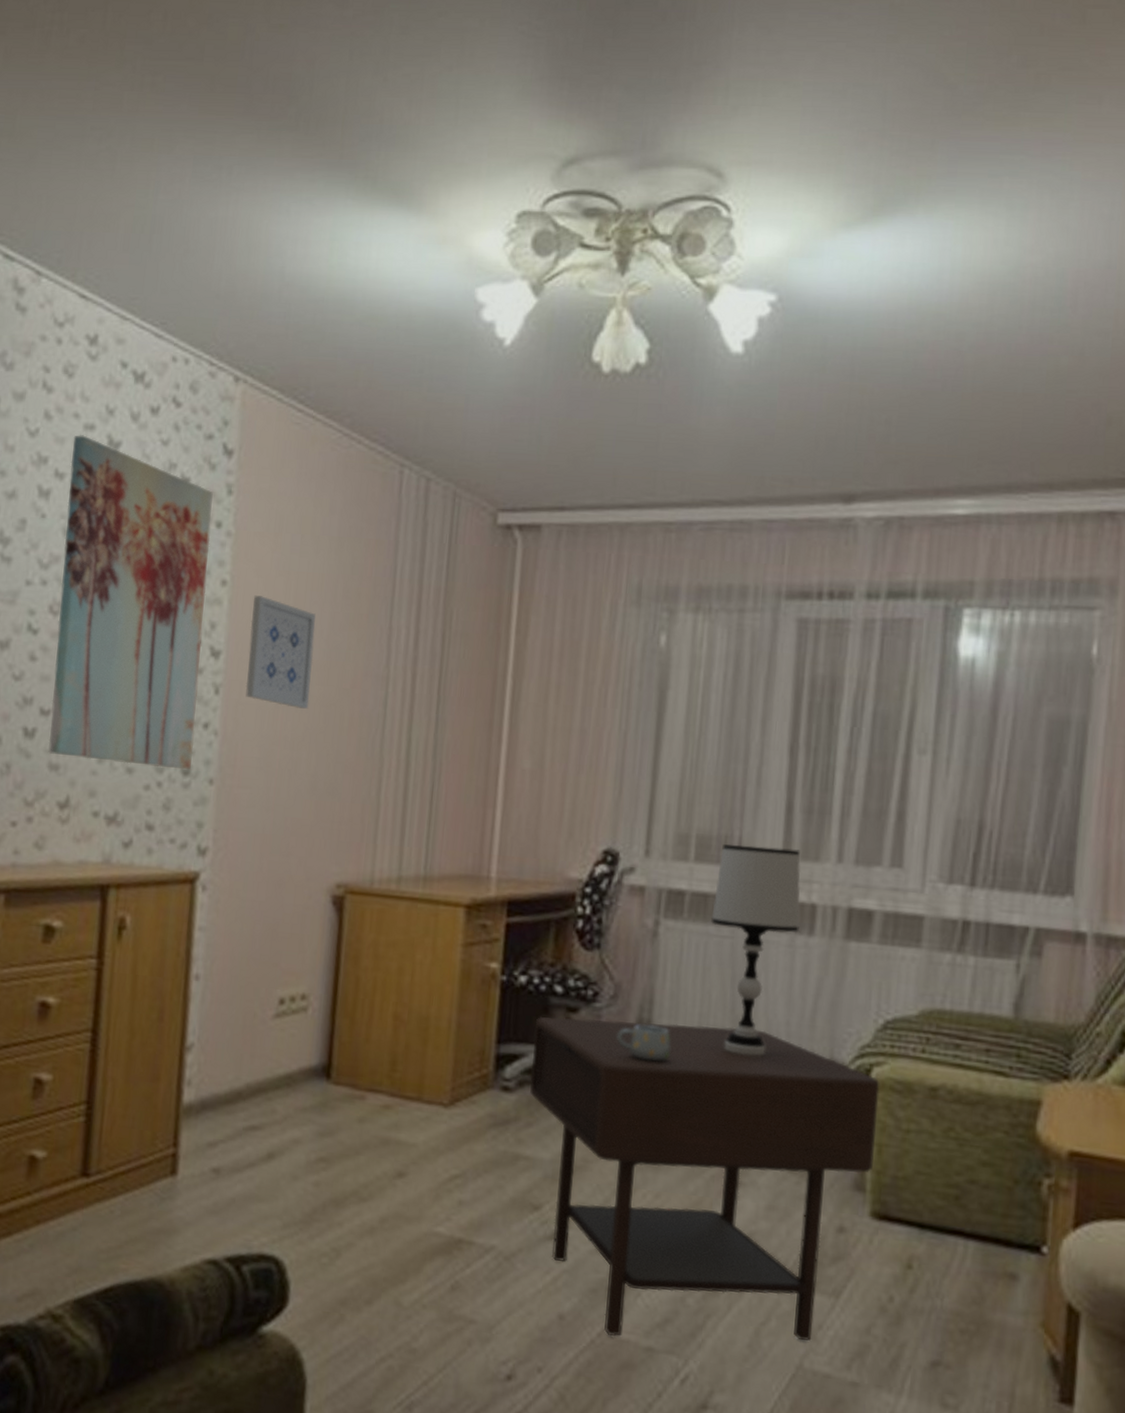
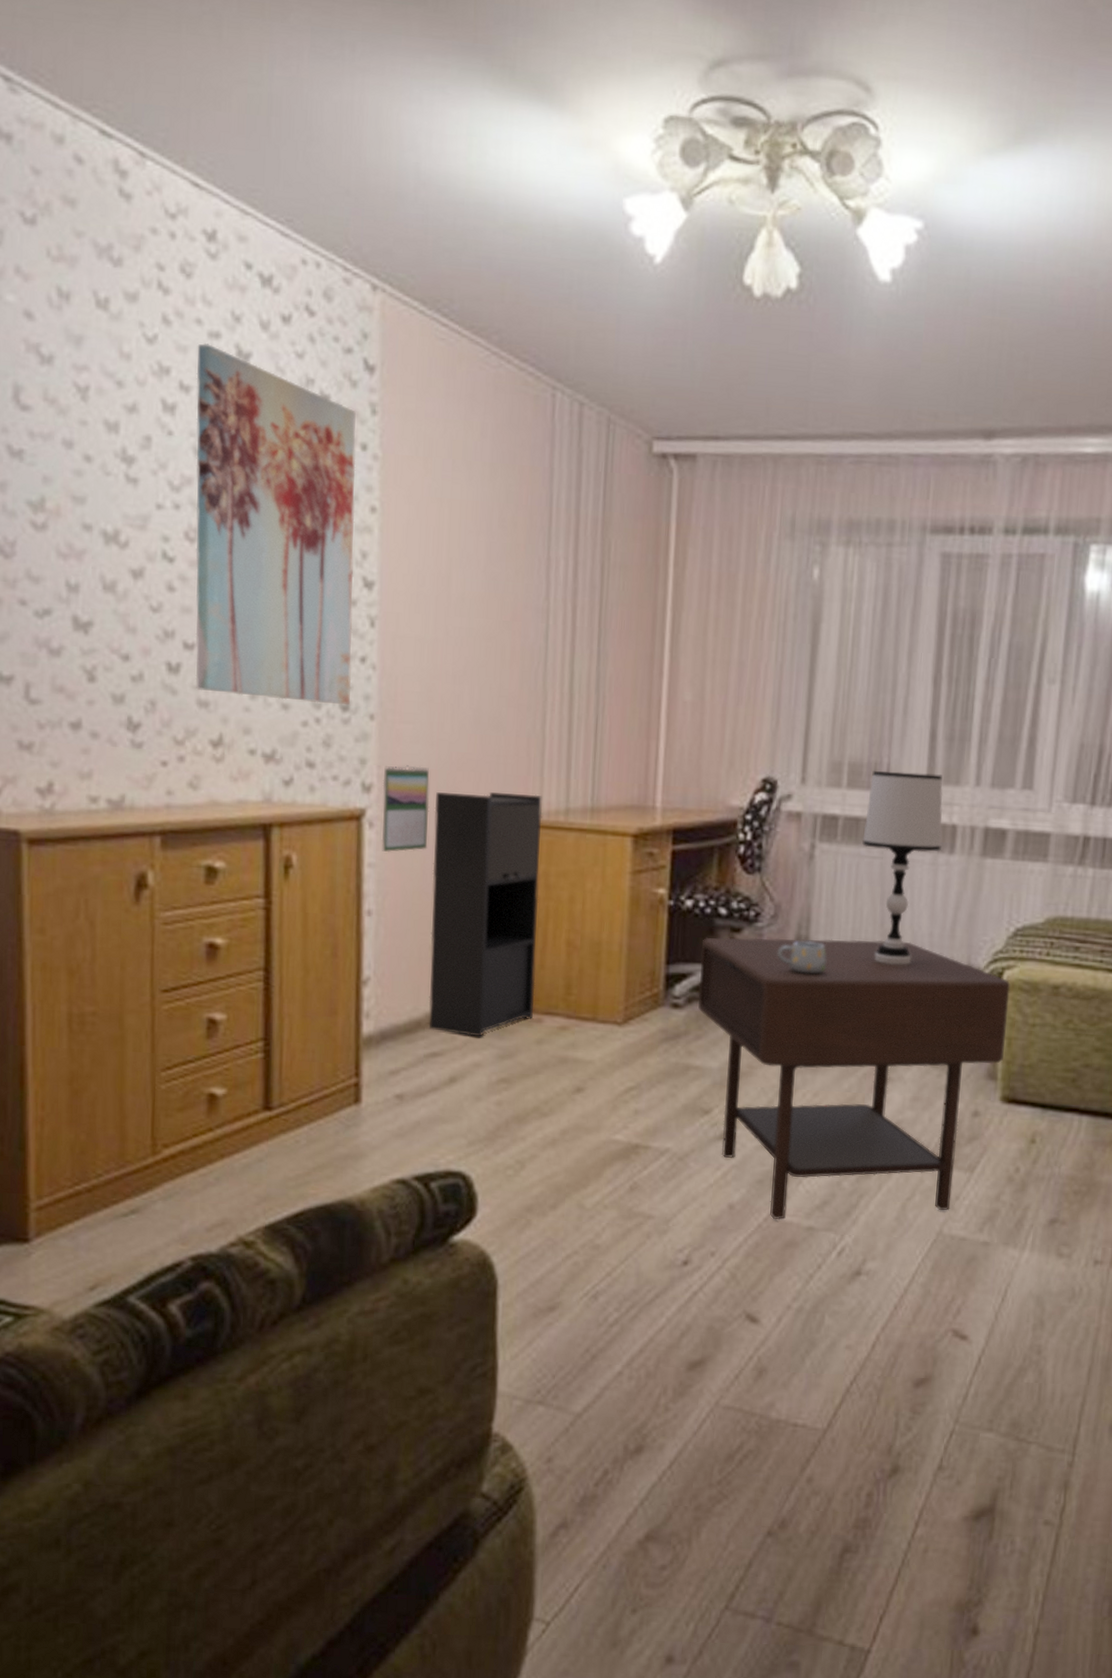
calendar: none [213,829,264,916] -> present [381,765,430,852]
wall art: present [245,595,316,709] -> none [402,523,472,642]
cabinet: none [249,857,375,1112] -> present [428,791,542,1037]

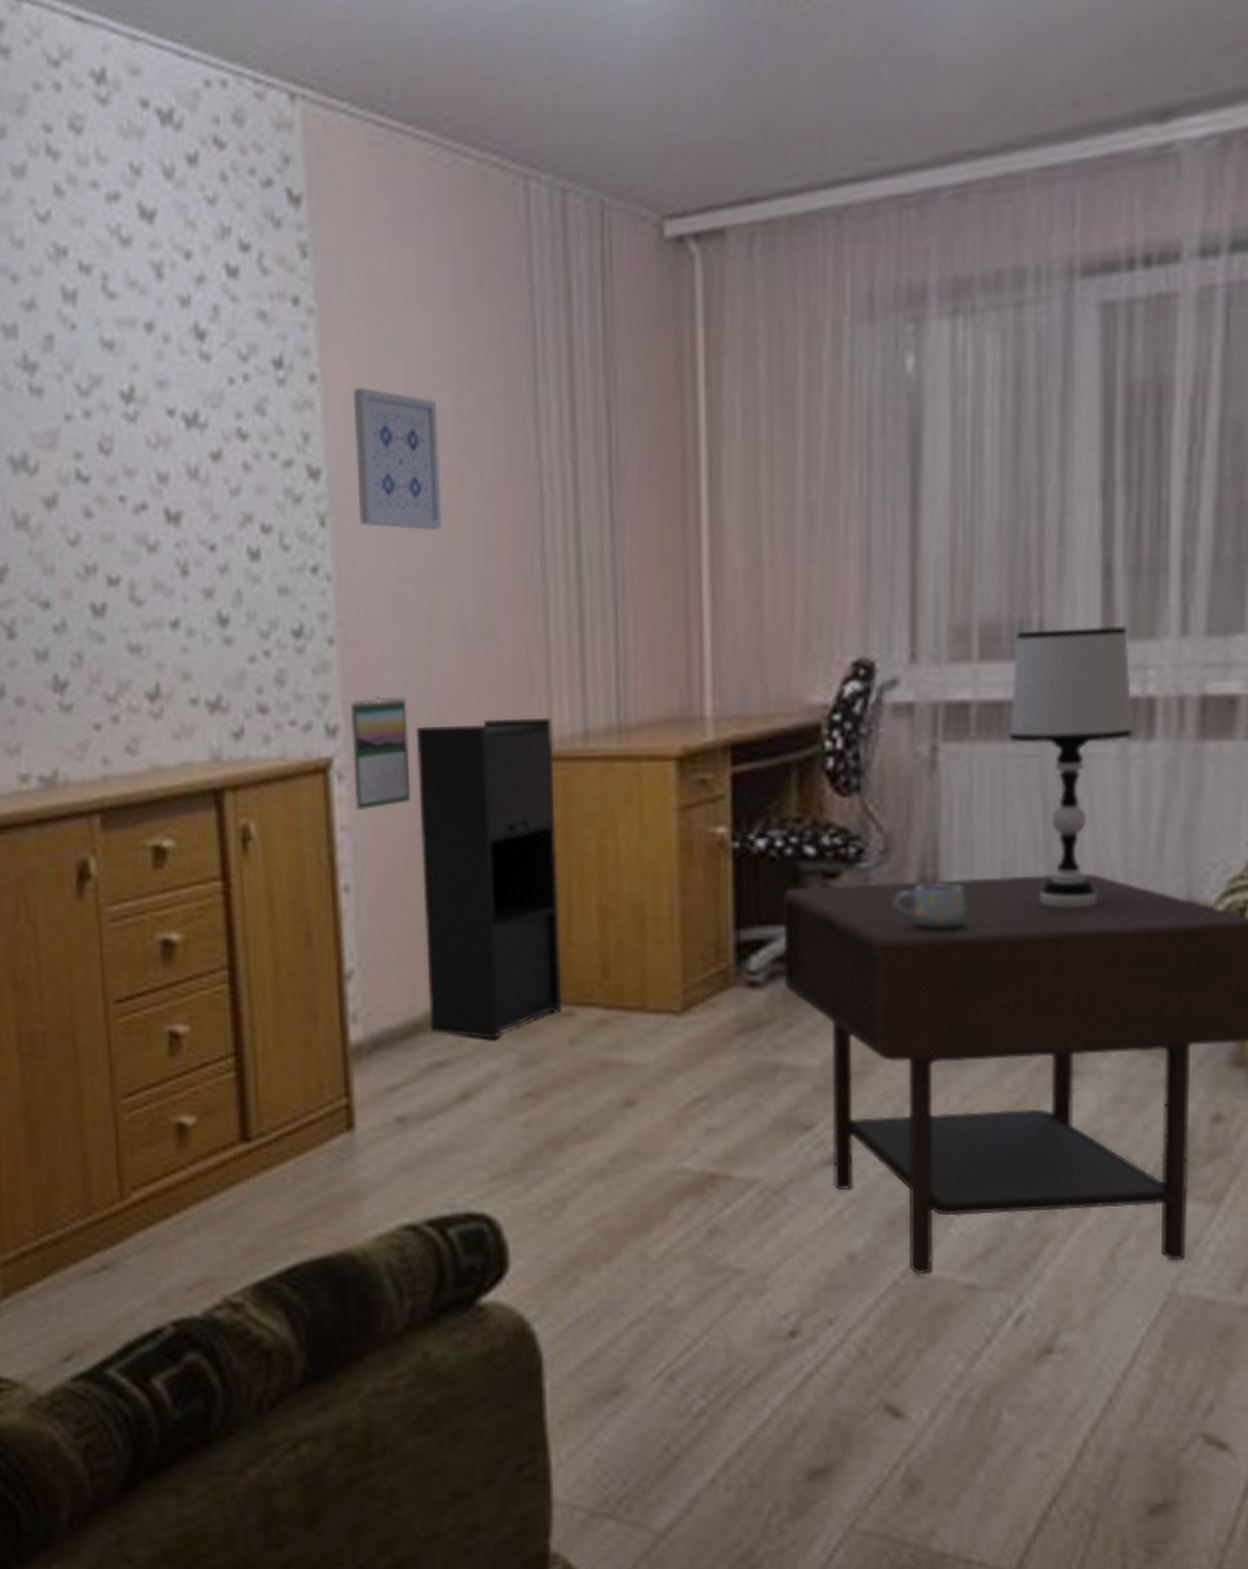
wall art: present [195,343,356,706] -> none [95,209,304,633]
wall art: none [402,523,472,642] -> present [352,387,443,530]

